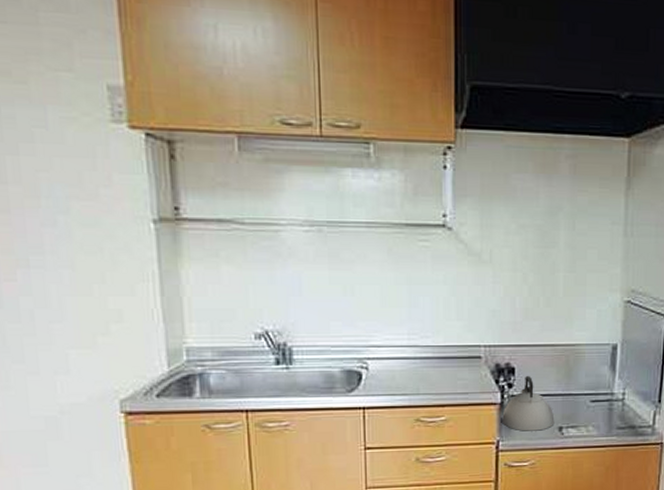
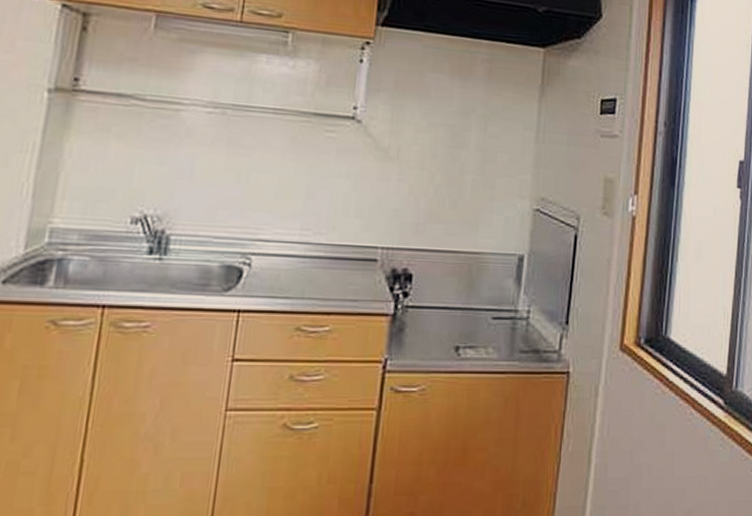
kettle: present [502,375,555,431] -> none [392,283,452,350]

